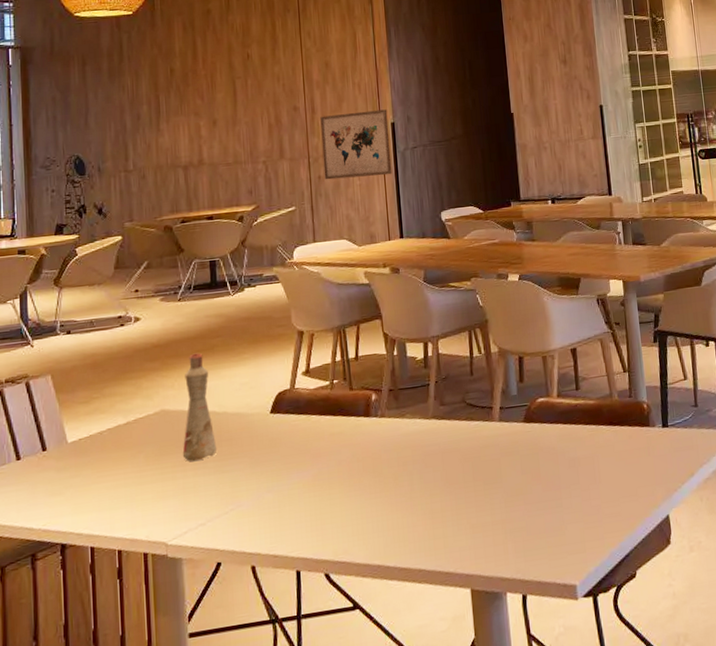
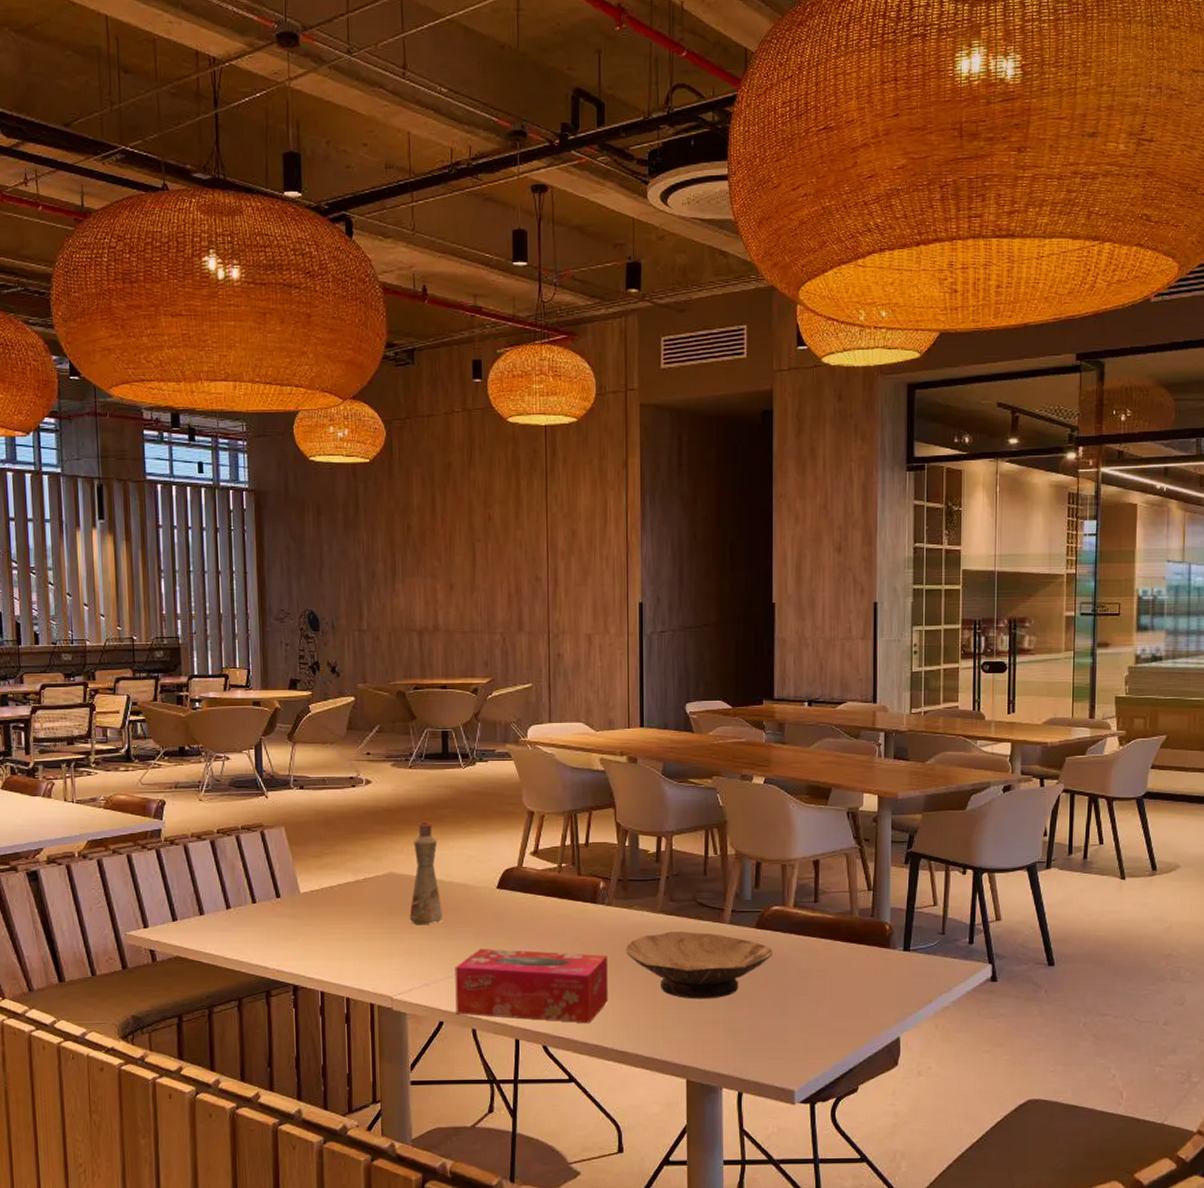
tissue box: none [231,468,388,552] -> present [455,948,608,1024]
wall art: present [320,109,392,180] -> none [563,587,637,659]
bowl: none [401,433,543,504] -> present [625,931,773,999]

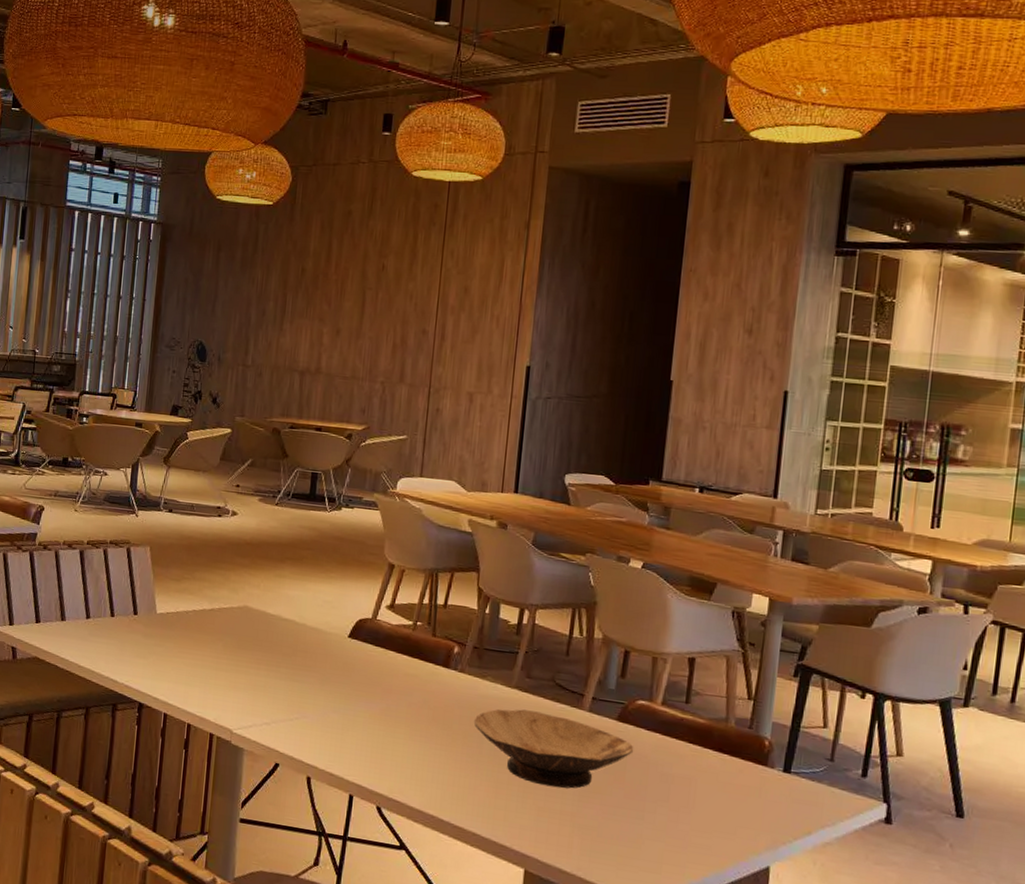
bottle: present [409,821,443,924] -> none [258,559,294,663]
tissue box: present [455,948,608,1024] -> none [292,696,454,792]

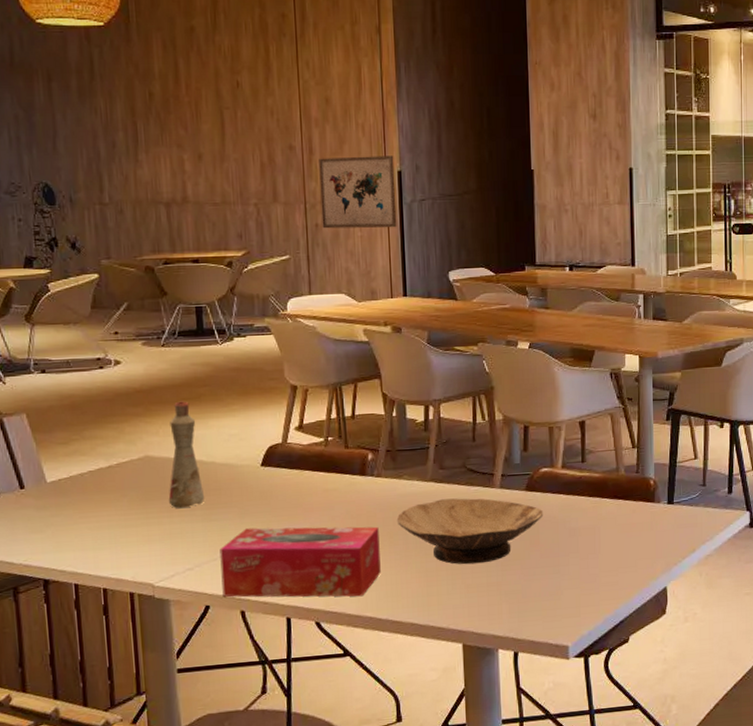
bottle: none [258,559,294,663] -> present [168,401,205,508]
tissue box: none [292,696,454,792] -> present [219,526,381,597]
wall art: none [443,345,525,423] -> present [319,155,397,229]

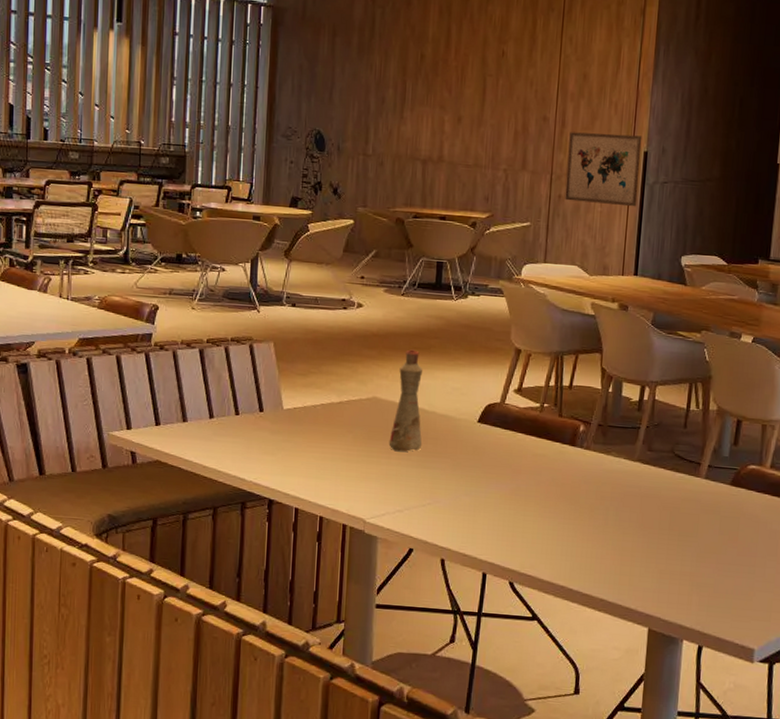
tissue box: present [219,526,381,597] -> none [426,480,581,564]
bowl: present [396,498,544,565] -> none [599,480,746,551]

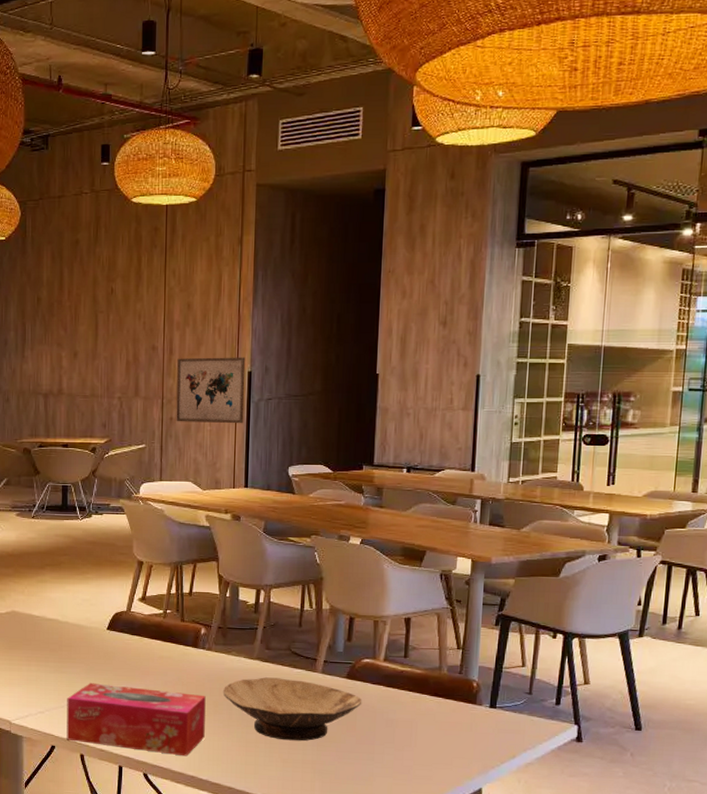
bottle: present [388,349,423,452] -> none [28,566,58,659]
tissue box: none [426,480,581,564] -> present [66,683,206,756]
bowl: none [599,480,746,551] -> present [222,677,362,741]

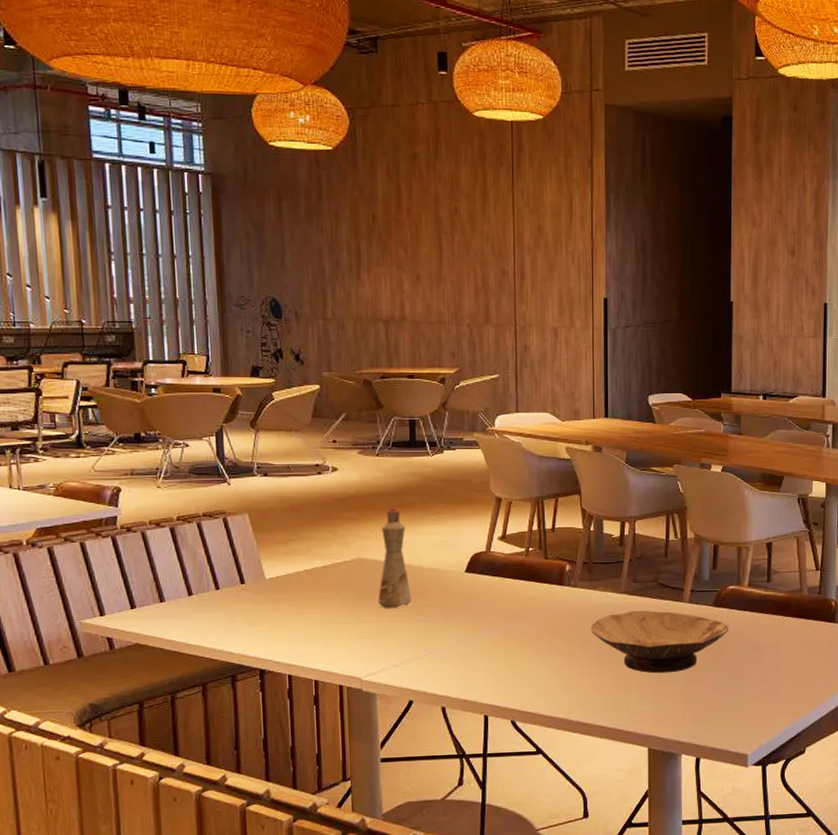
bottle: none [28,566,58,659] -> present [378,508,412,608]
tissue box: present [66,683,206,756] -> none [424,630,574,699]
wall art: present [176,357,246,424] -> none [530,283,601,352]

